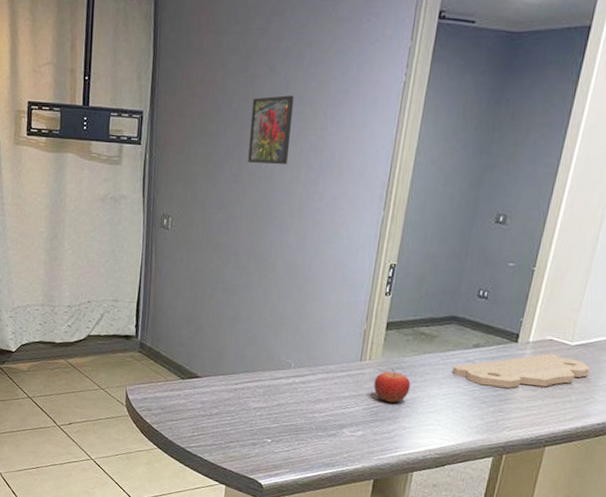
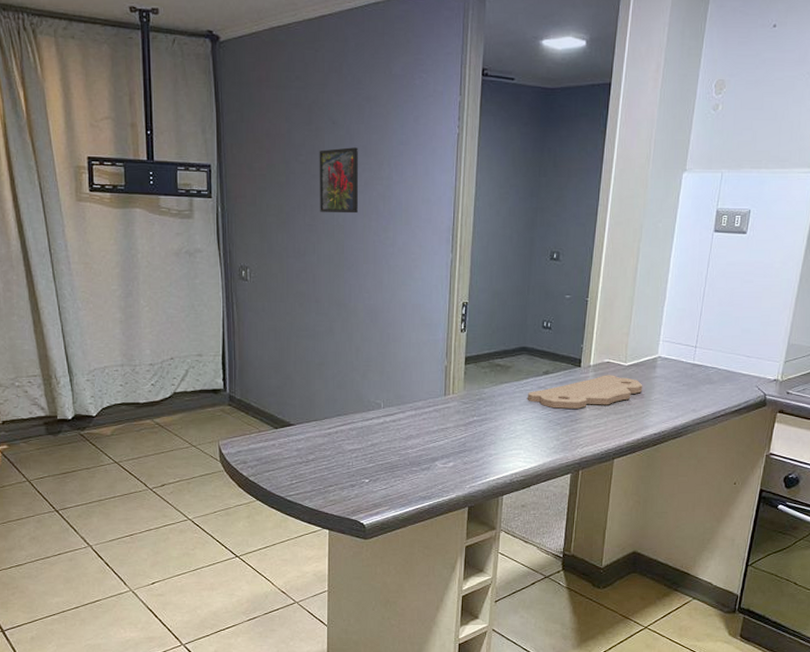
fruit: present [373,368,411,403] -> none [459,400,492,433]

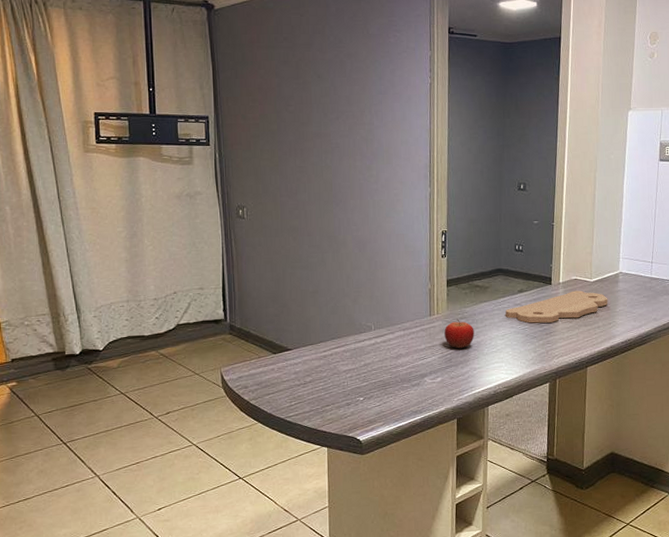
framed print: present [319,147,358,214] -> none [306,97,344,156]
fruit: none [459,400,492,433] -> present [444,319,474,349]

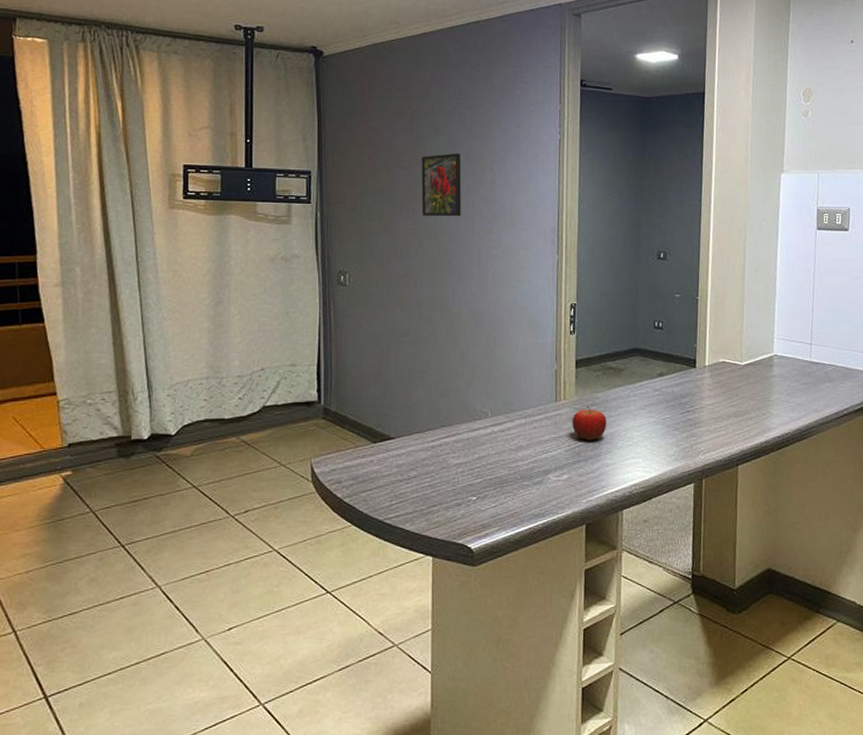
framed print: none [306,97,344,156] -> present [421,153,461,217]
cutting board: present [506,290,608,323] -> none [643,375,762,412]

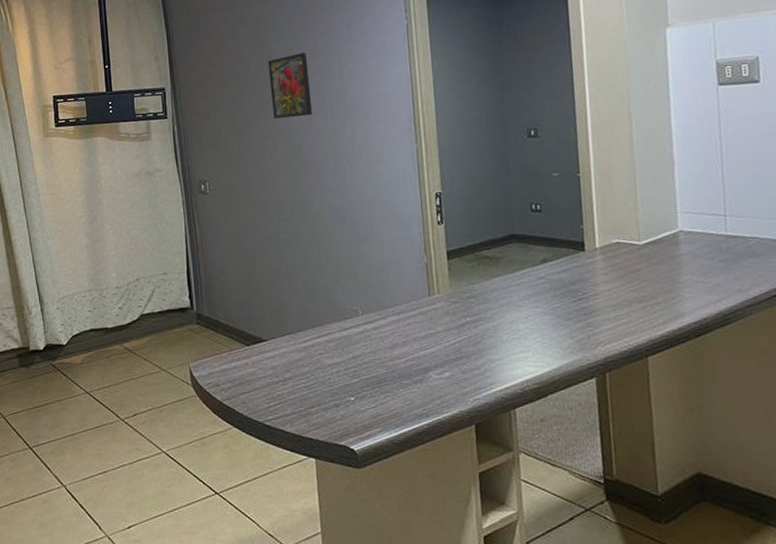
fruit: present [572,405,607,441] -> none [448,298,489,336]

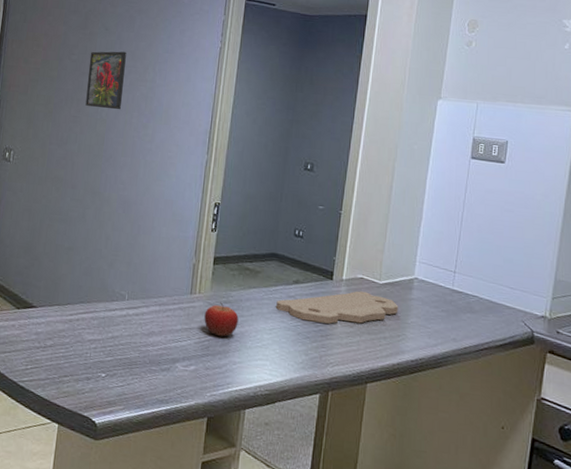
fruit: none [448,298,489,336] -> present [204,302,239,337]
cutting board: none [526,256,668,301] -> present [276,291,399,324]

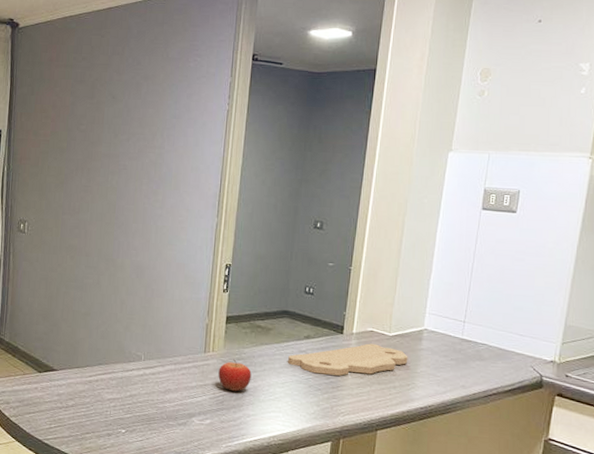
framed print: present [85,51,126,110] -> none [96,119,134,178]

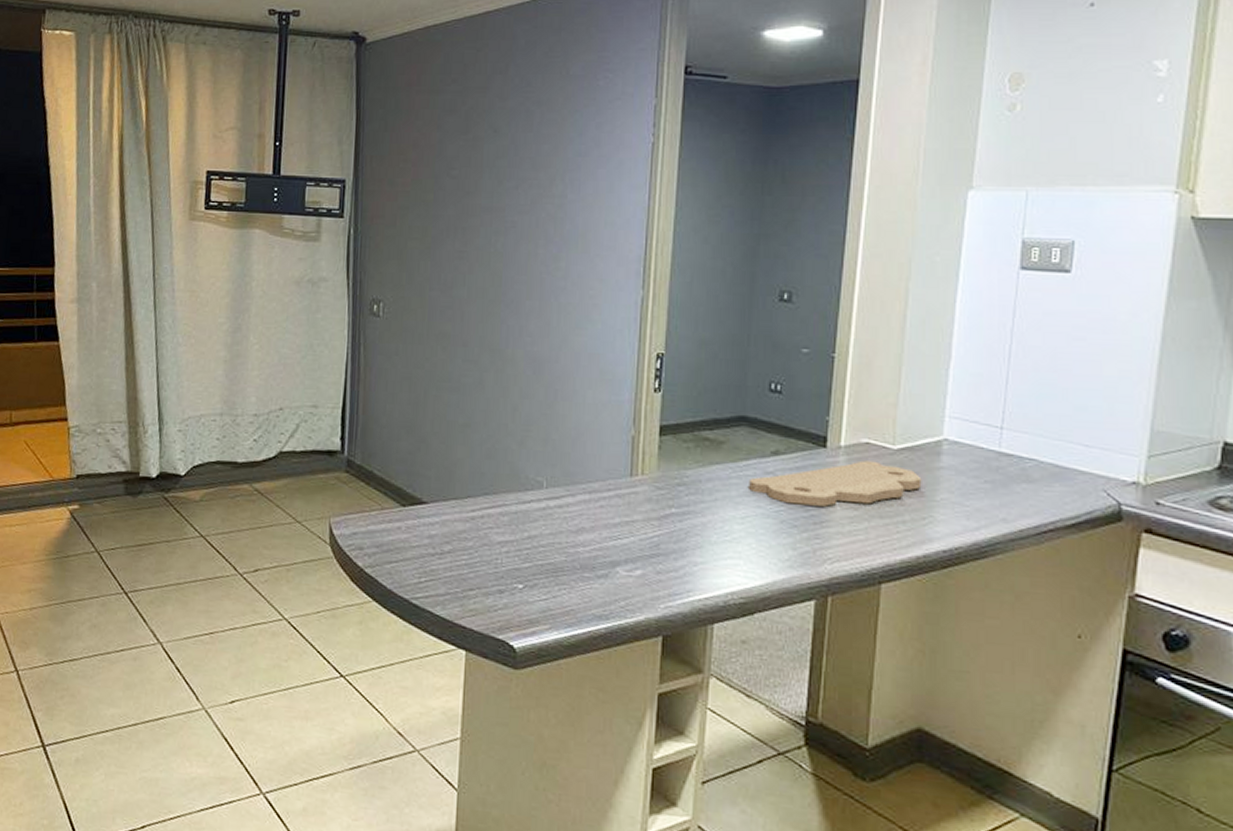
fruit: present [218,359,252,392] -> none [651,485,698,531]

